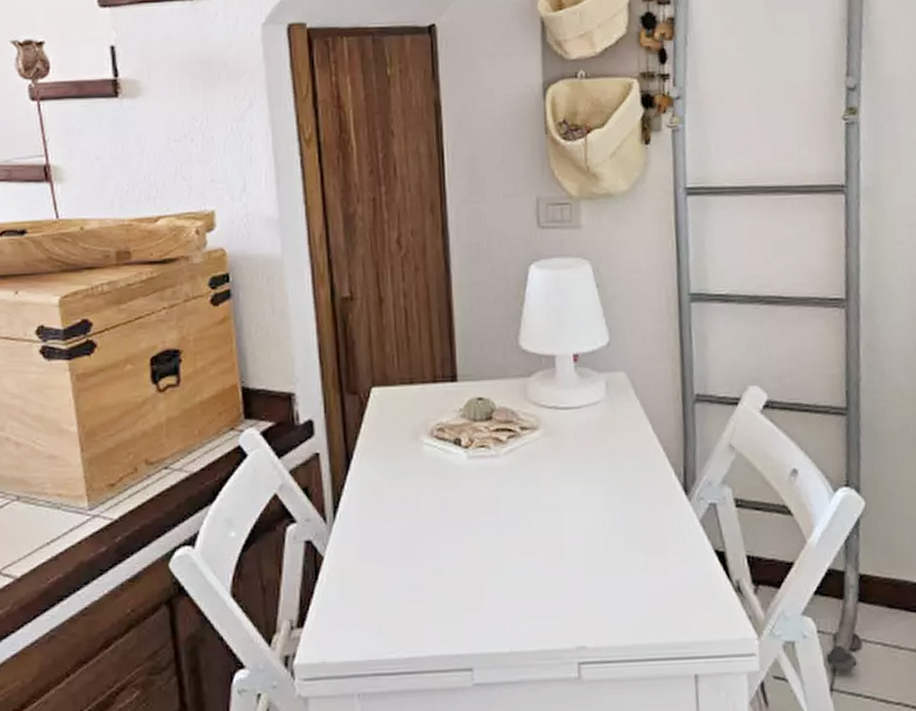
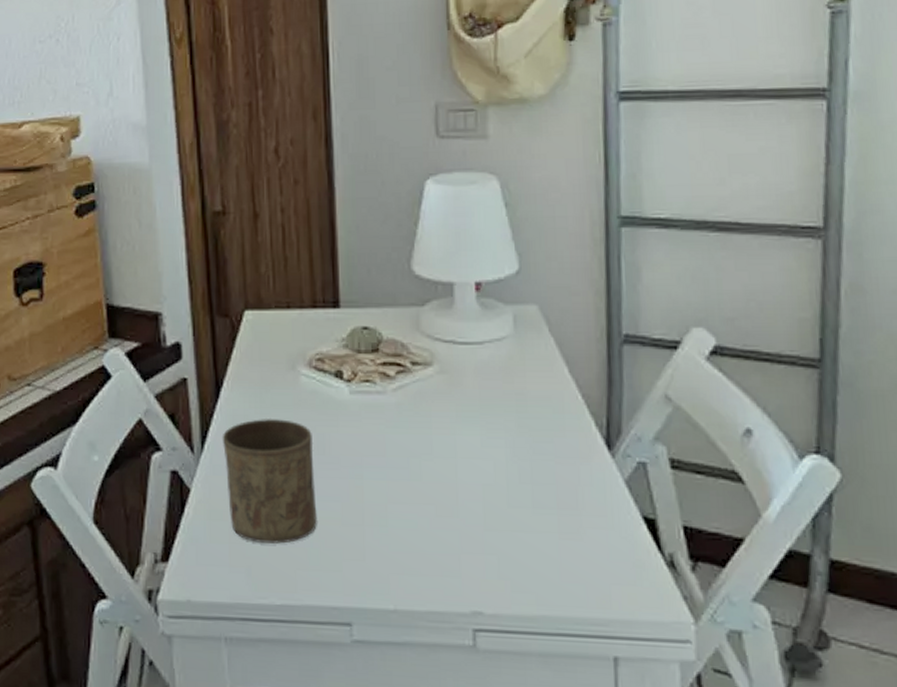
cup: none [352,485,442,602] -> present [222,418,318,544]

